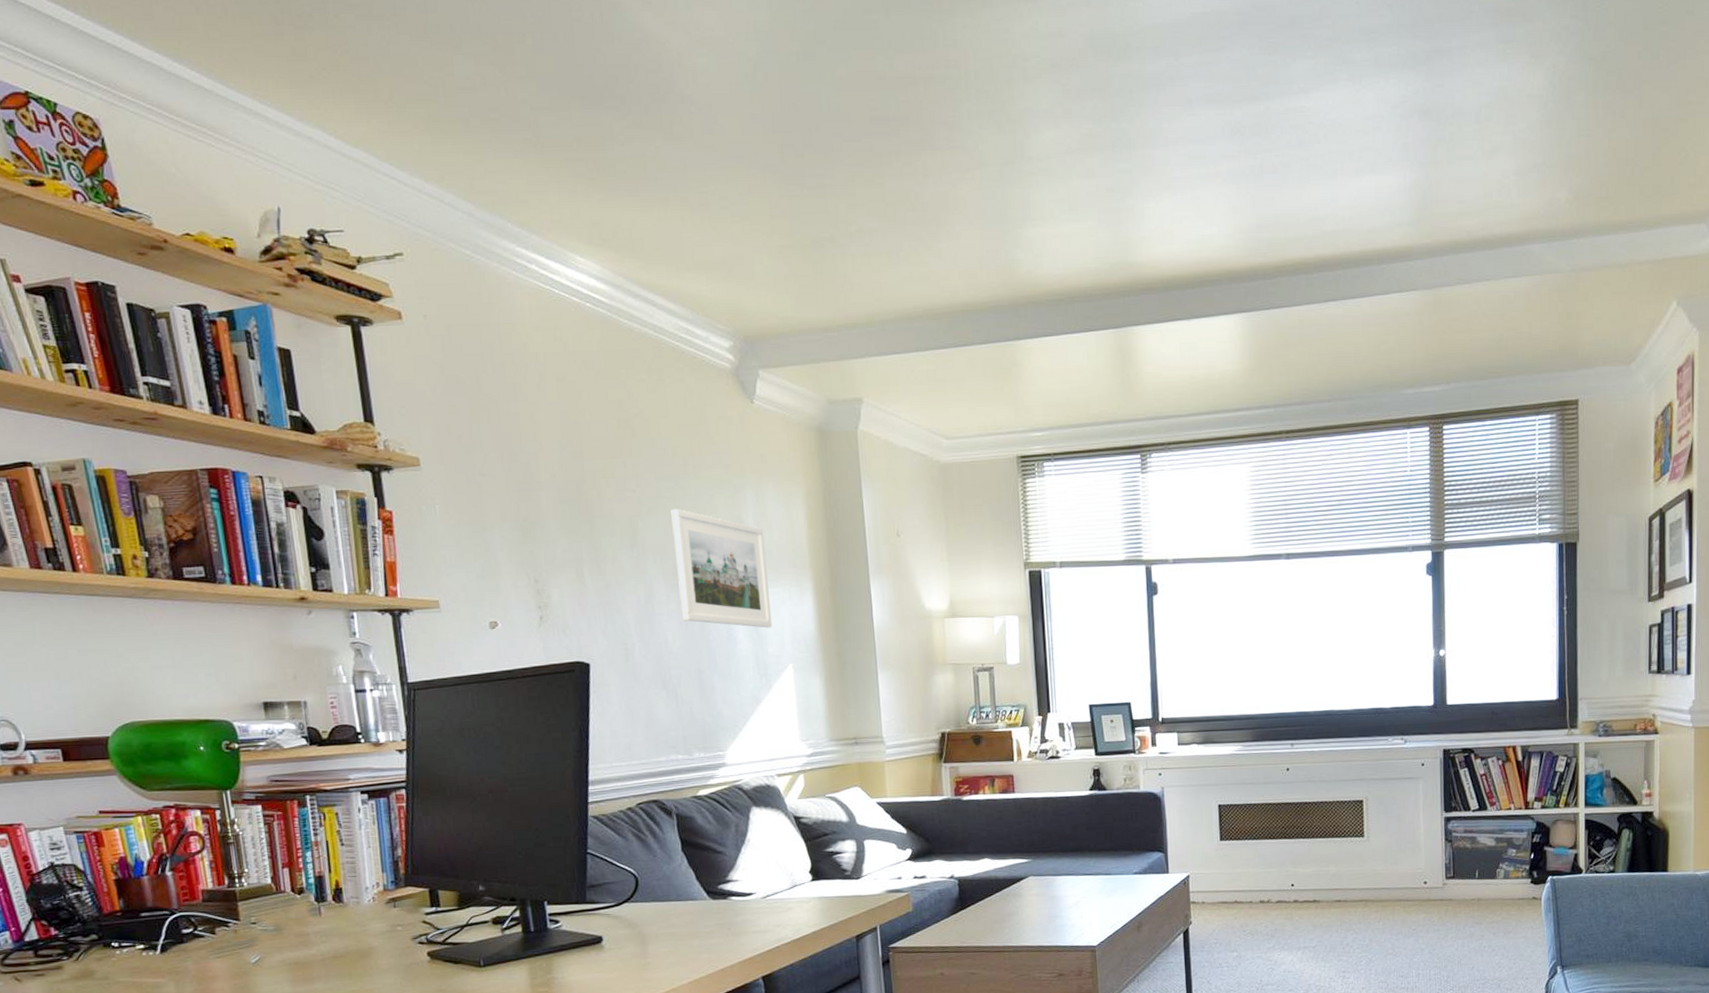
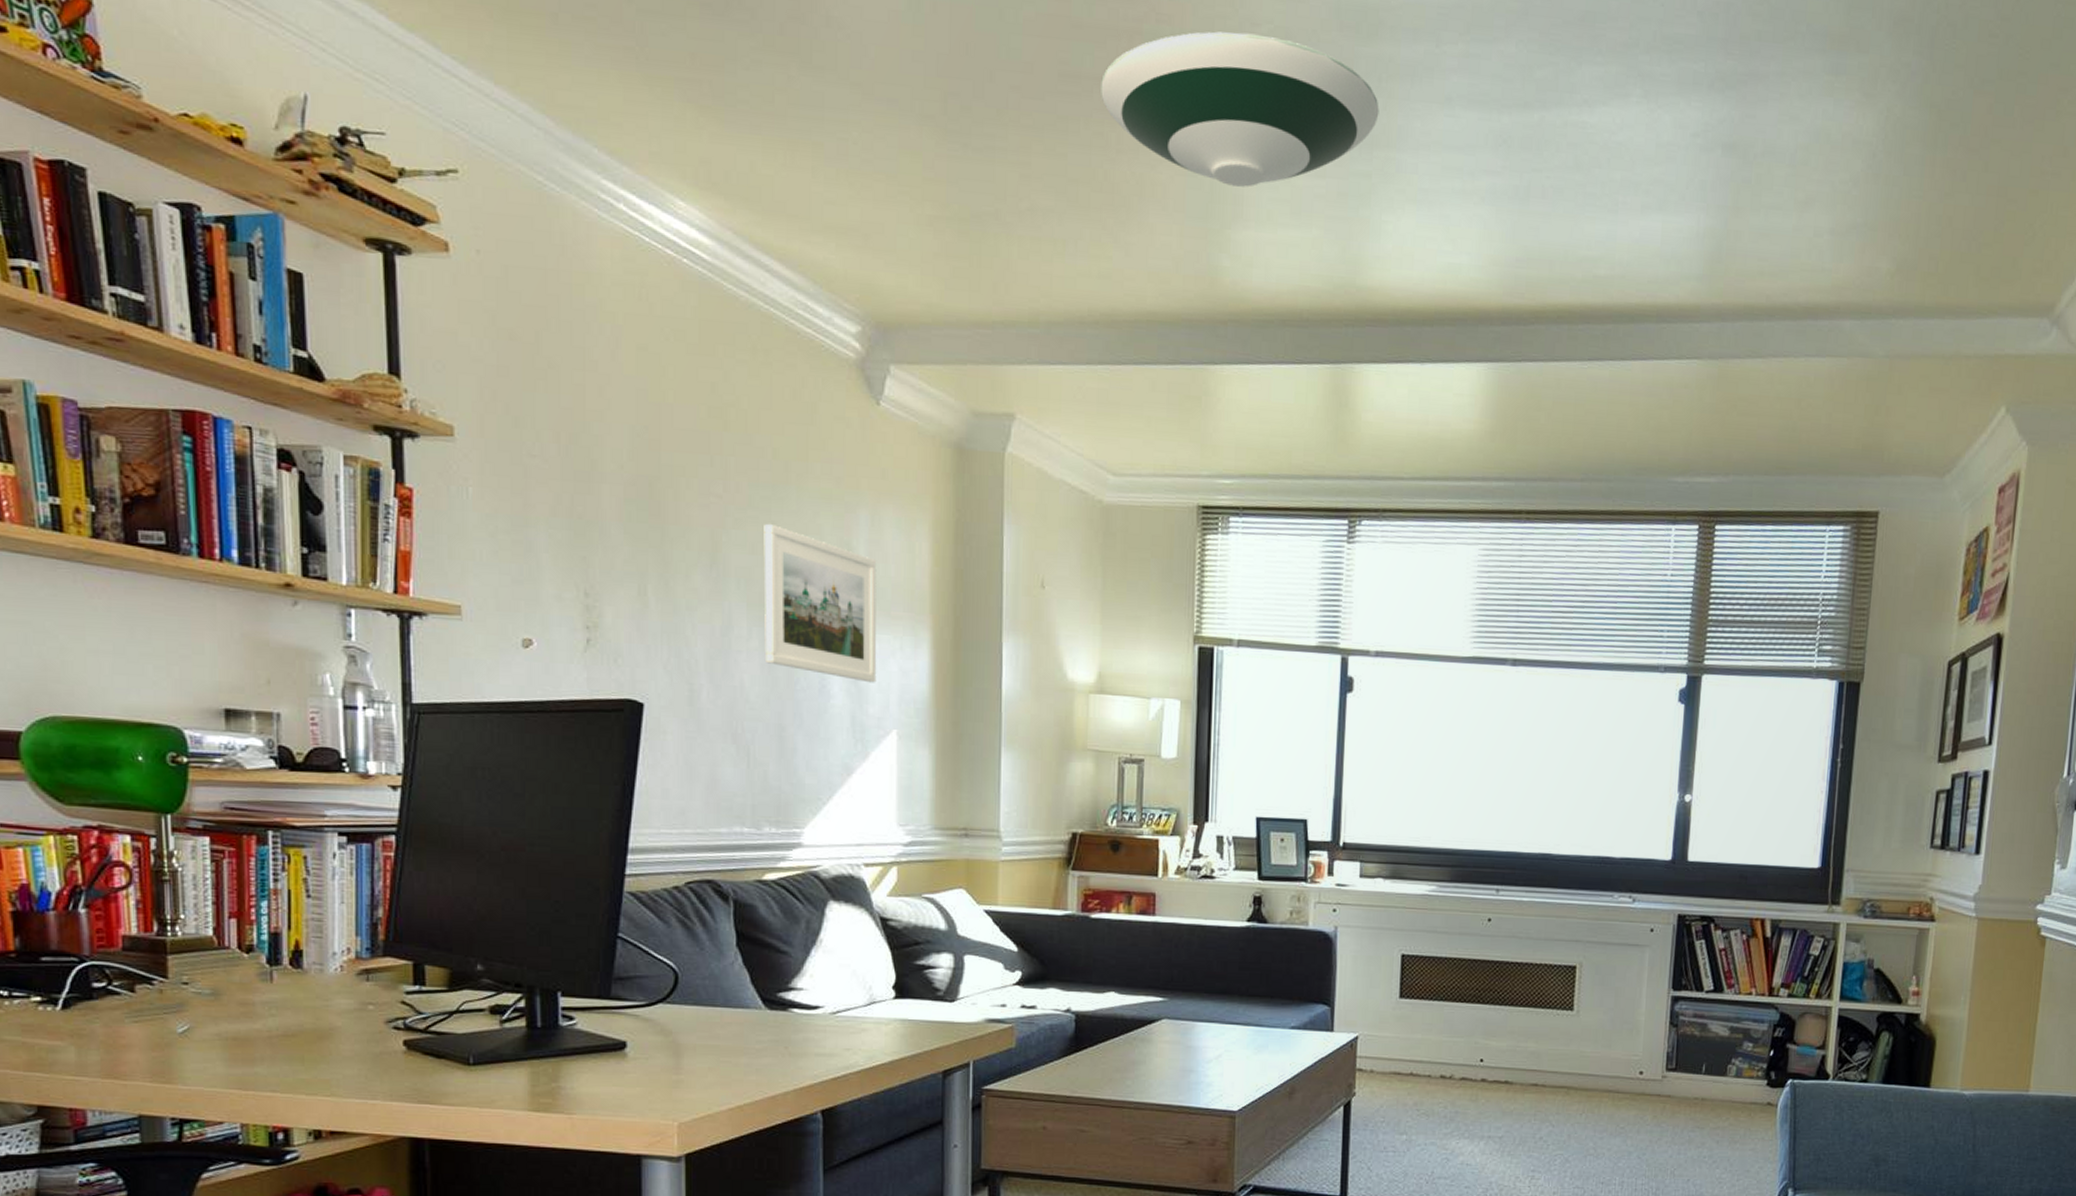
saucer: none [905,67,1134,193] -> present [1099,31,1379,187]

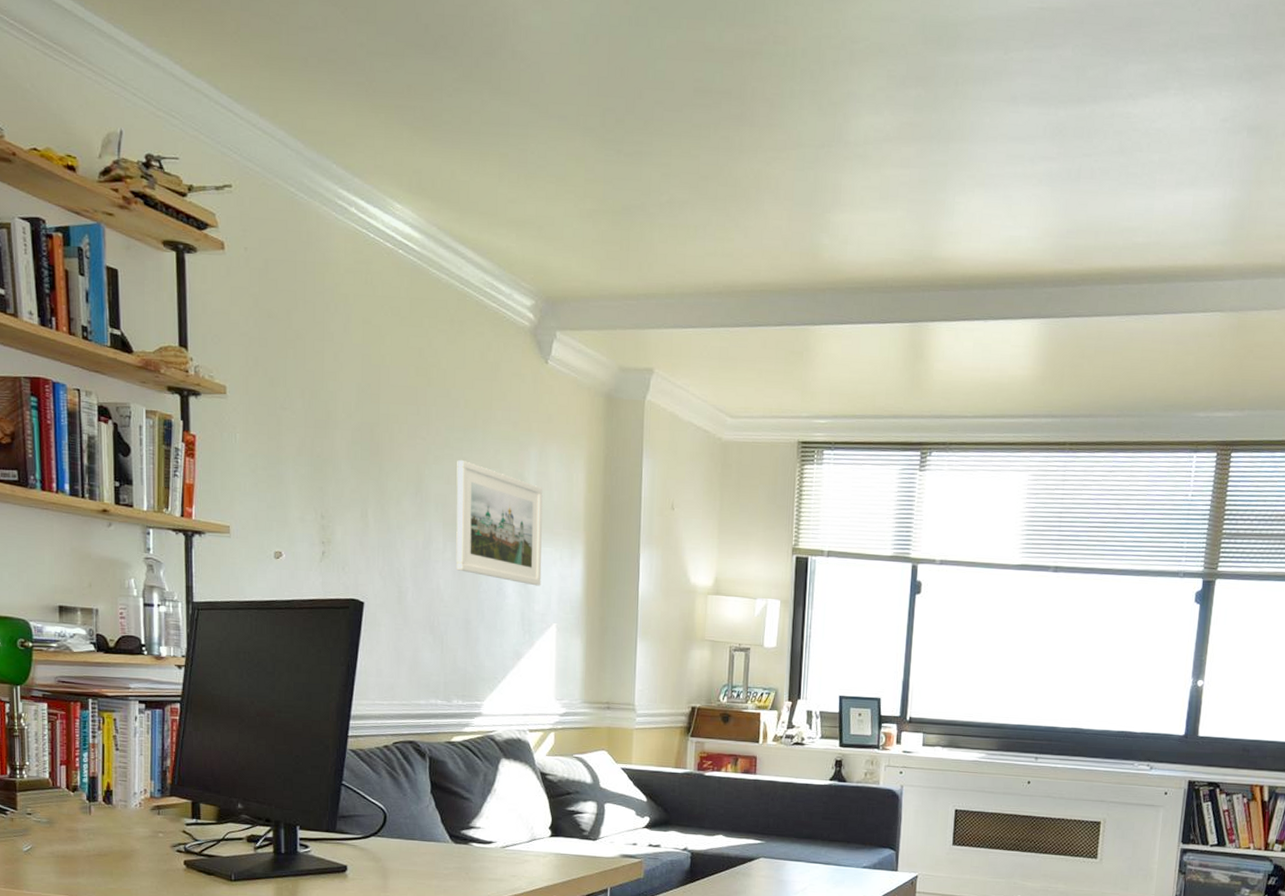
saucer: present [1099,31,1379,187] -> none [727,49,956,178]

